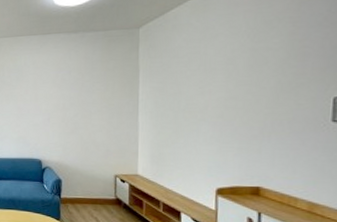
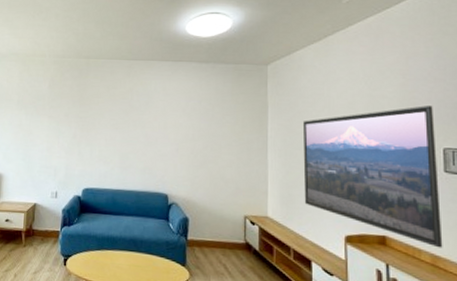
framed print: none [175,53,327,196] -> present [302,106,443,248]

